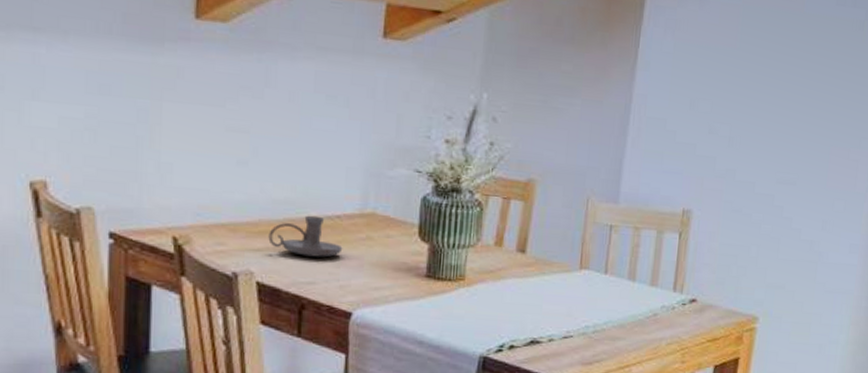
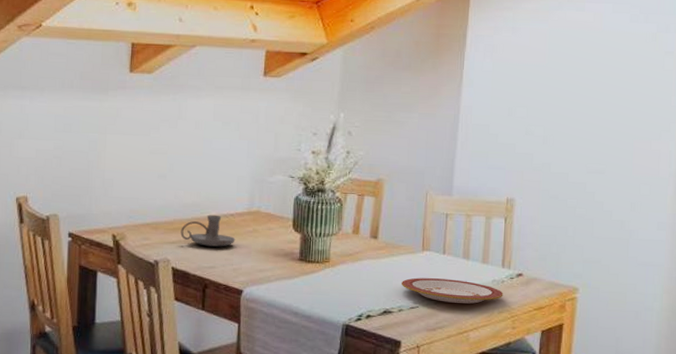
plate: none [552,301,673,334] -> present [401,277,504,304]

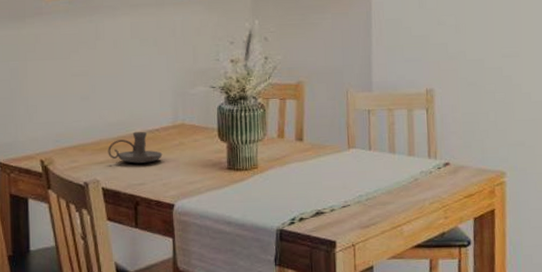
plate: present [401,277,504,304] -> none [330,174,433,198]

